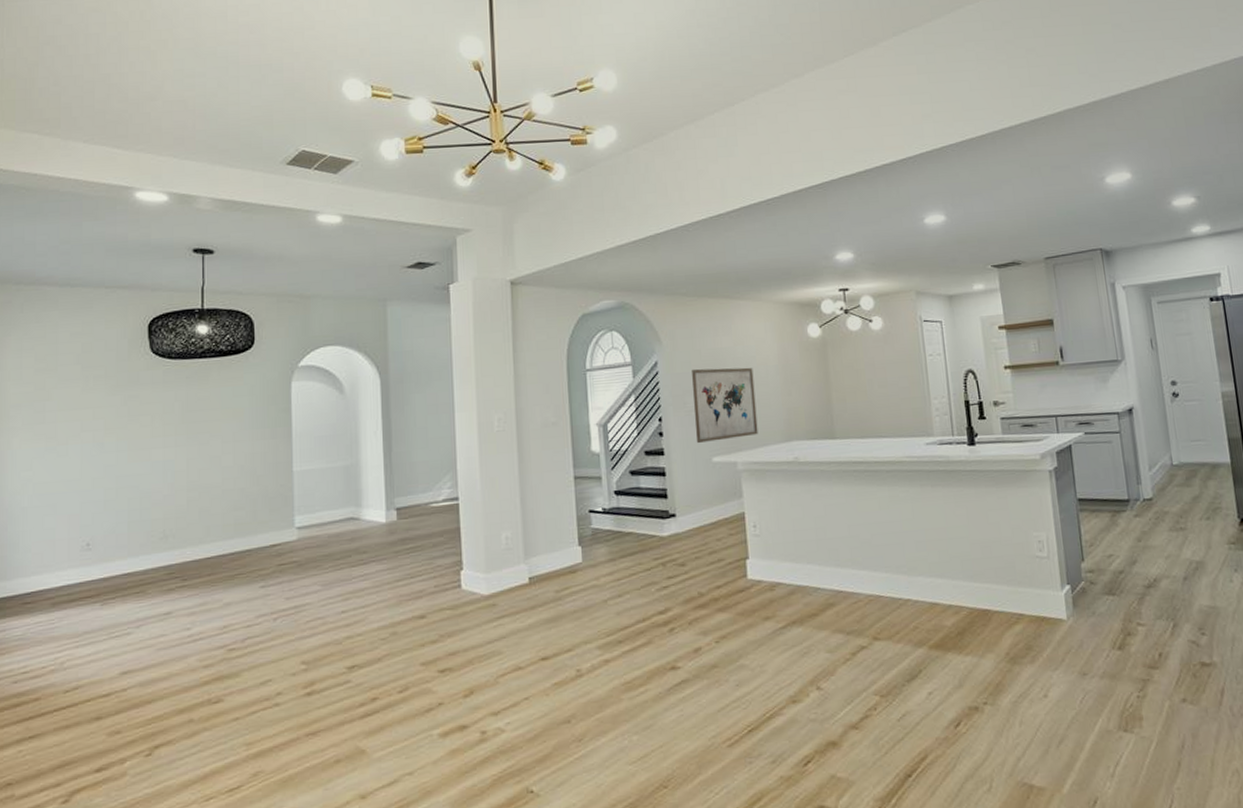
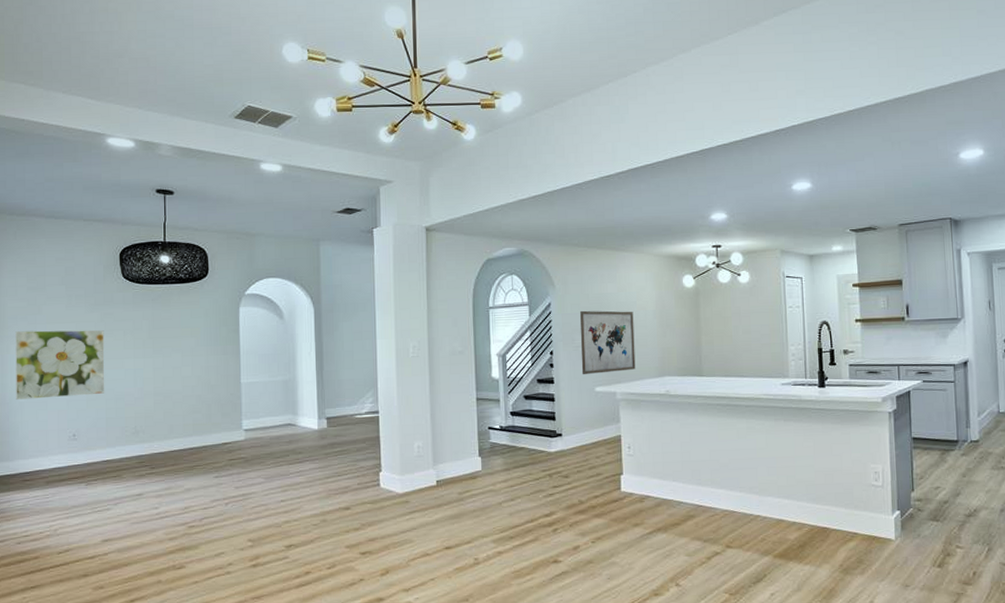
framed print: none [17,416,128,504] -> present [15,330,105,400]

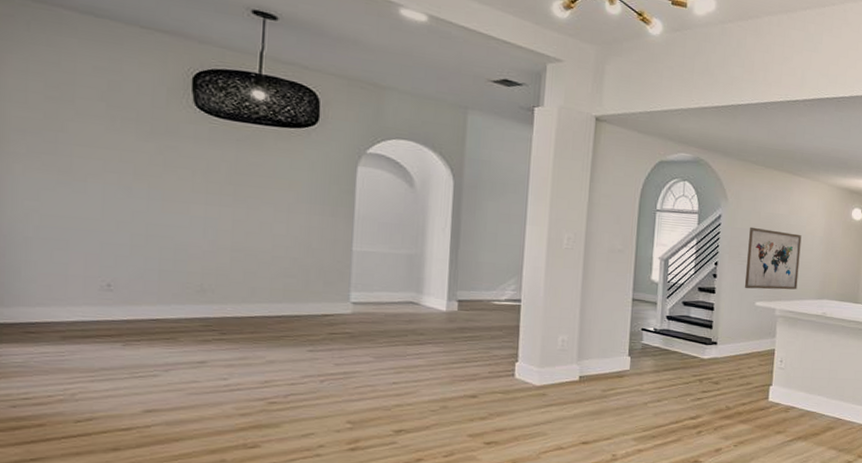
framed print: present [15,330,105,400] -> none [19,148,163,241]

